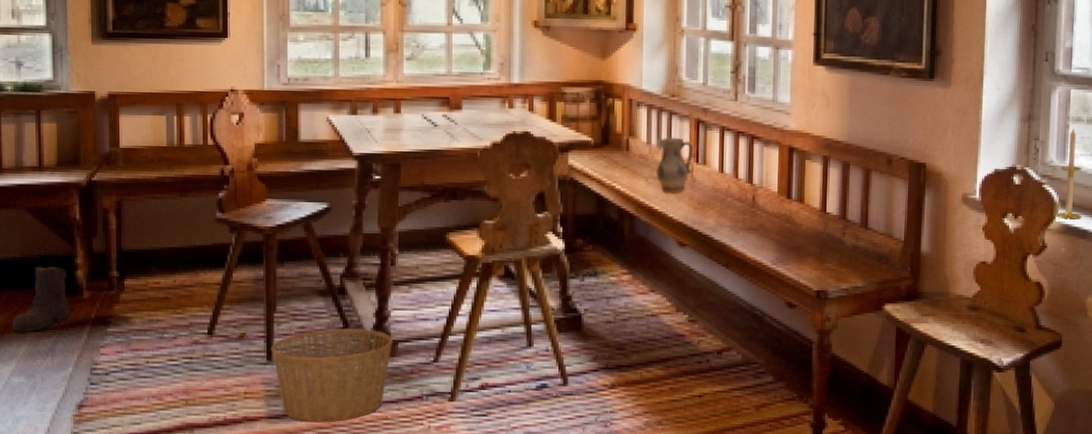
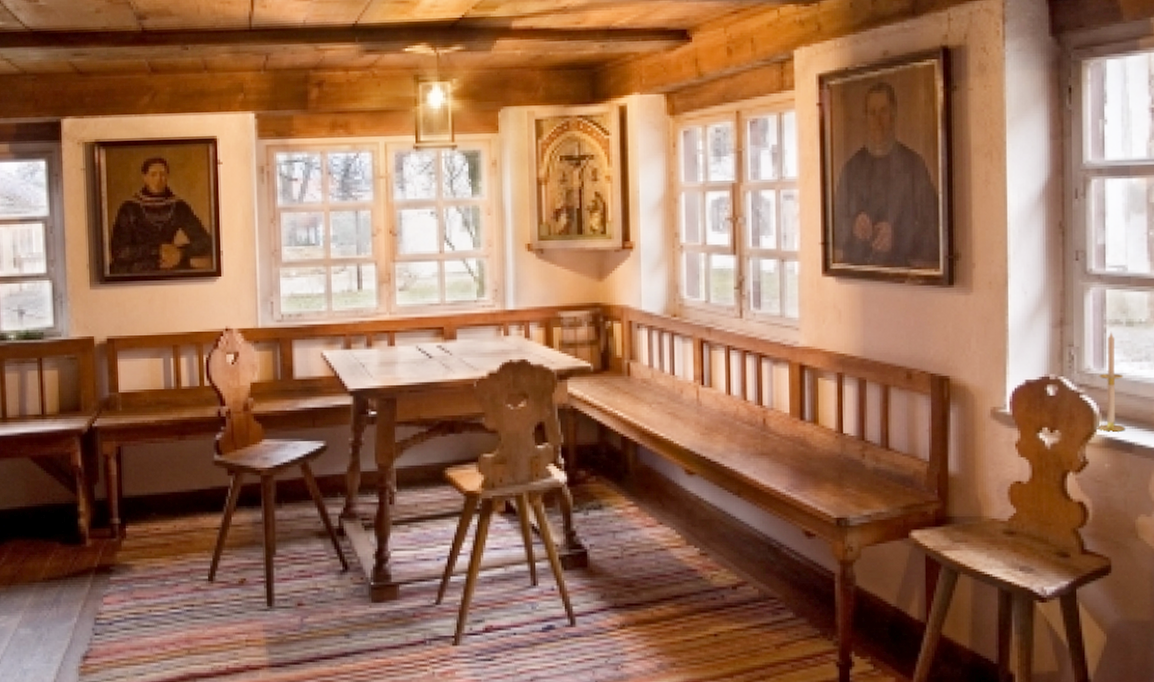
boot: present [11,267,69,332] -> none [18,516,73,583]
basket: present [271,328,393,423] -> none [271,571,394,671]
ceramic pitcher: present [656,137,694,194] -> none [660,359,699,420]

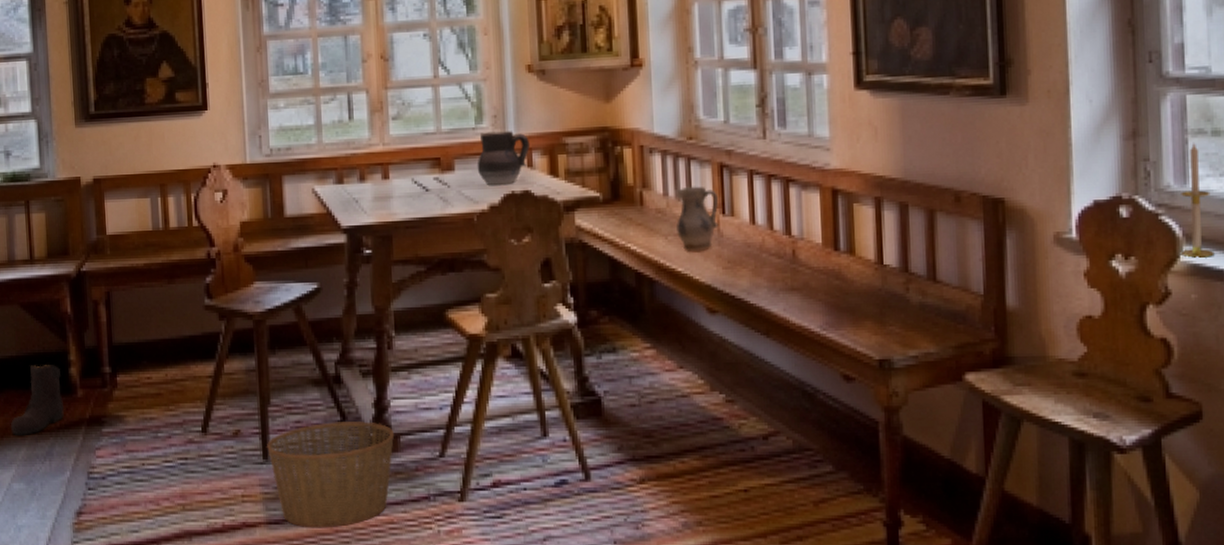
boot: none [18,516,73,583] -> present [10,365,65,435]
basket: none [271,571,394,671] -> present [267,421,395,528]
ceramic jug: none [478,304,528,355] -> present [477,131,531,186]
ceramic pitcher: none [660,359,699,420] -> present [676,186,719,253]

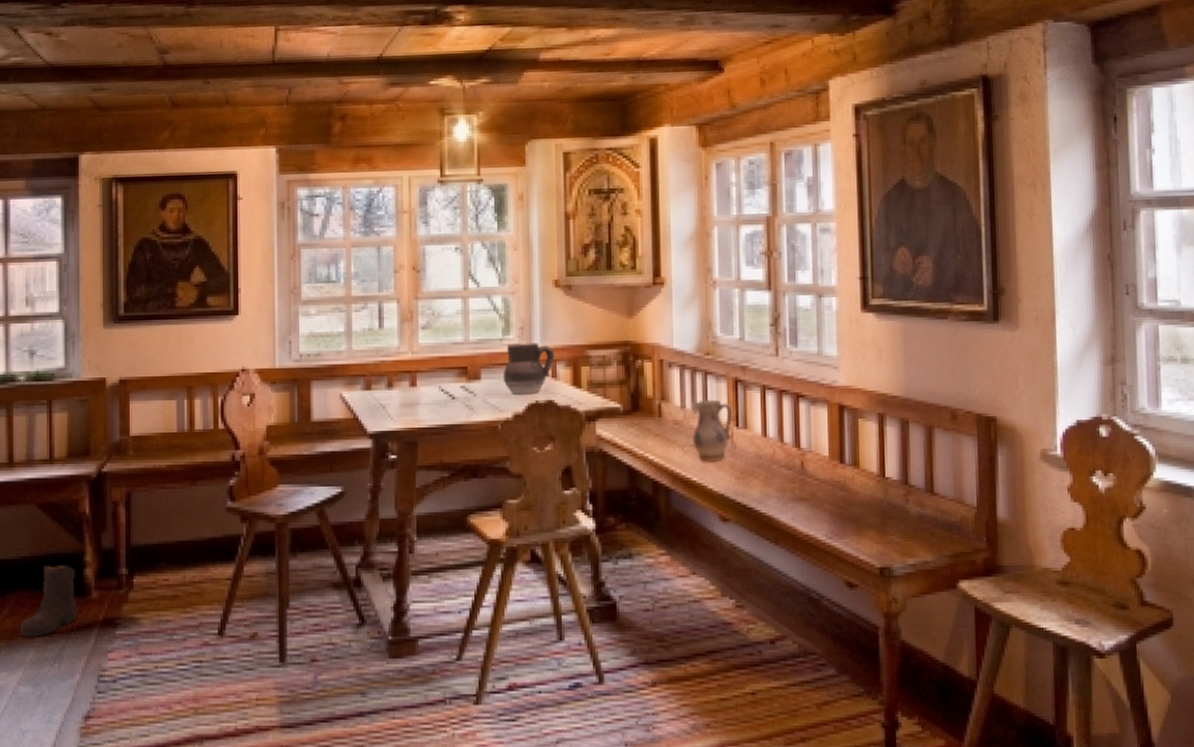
basket: present [267,421,395,528] -> none [284,625,413,732]
candle: present [1180,142,1215,258] -> none [1153,368,1184,475]

